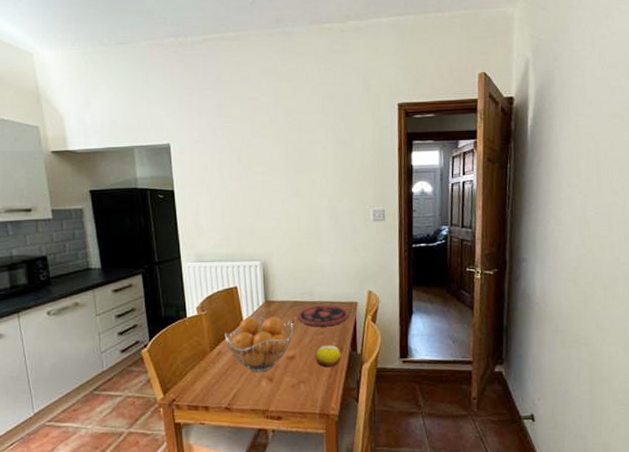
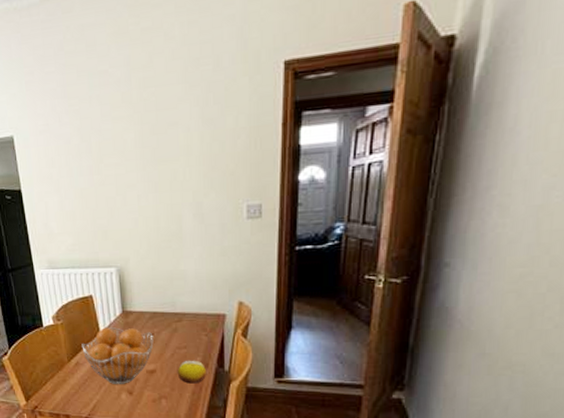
plate: present [298,305,349,327] -> none [158,317,216,341]

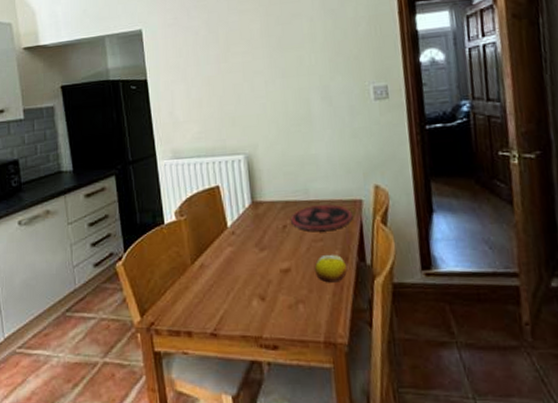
fruit basket: present [81,327,154,385] -> none [207,221,287,290]
plate: none [158,317,216,341] -> present [291,204,353,232]

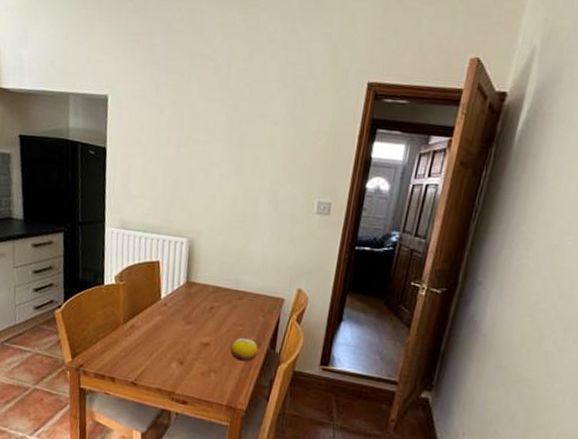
plate: present [291,204,353,232] -> none [218,295,273,319]

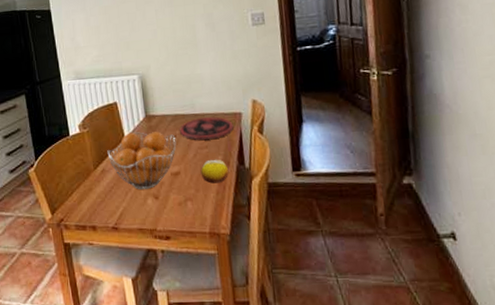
fruit basket: none [140,294,213,354] -> present [107,131,176,190]
plate: none [218,295,273,319] -> present [180,117,234,140]

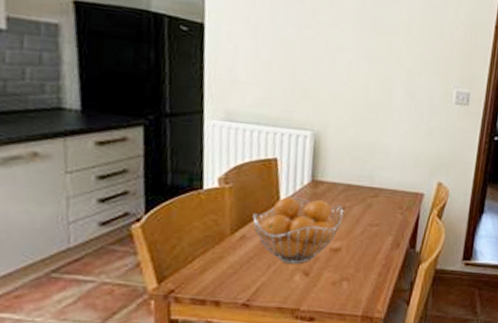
plate: present [180,117,234,140] -> none [350,192,412,218]
fruit: present [200,159,229,184] -> none [365,238,398,265]

